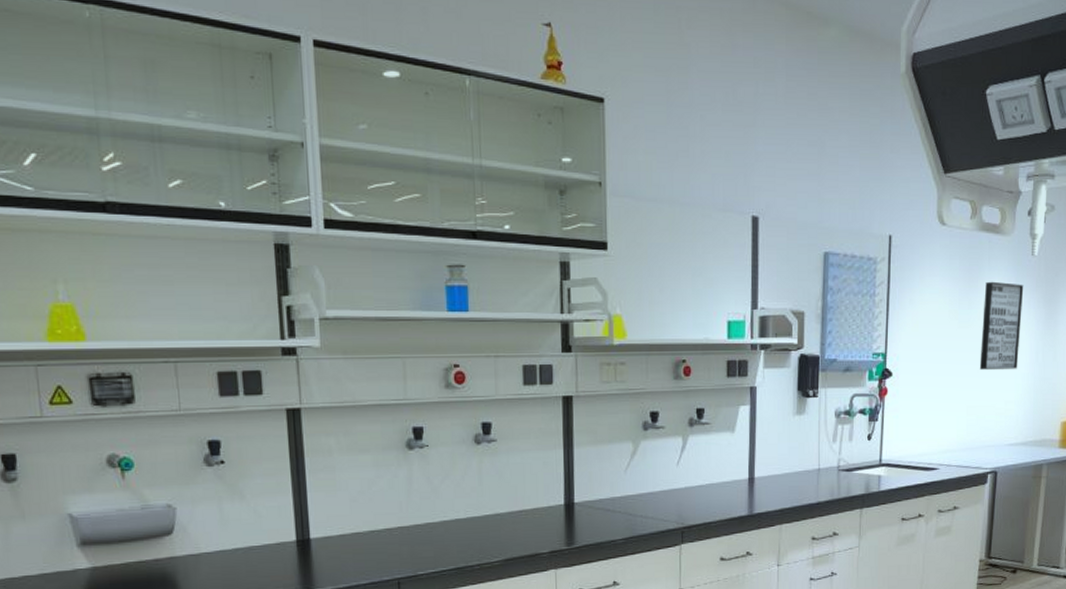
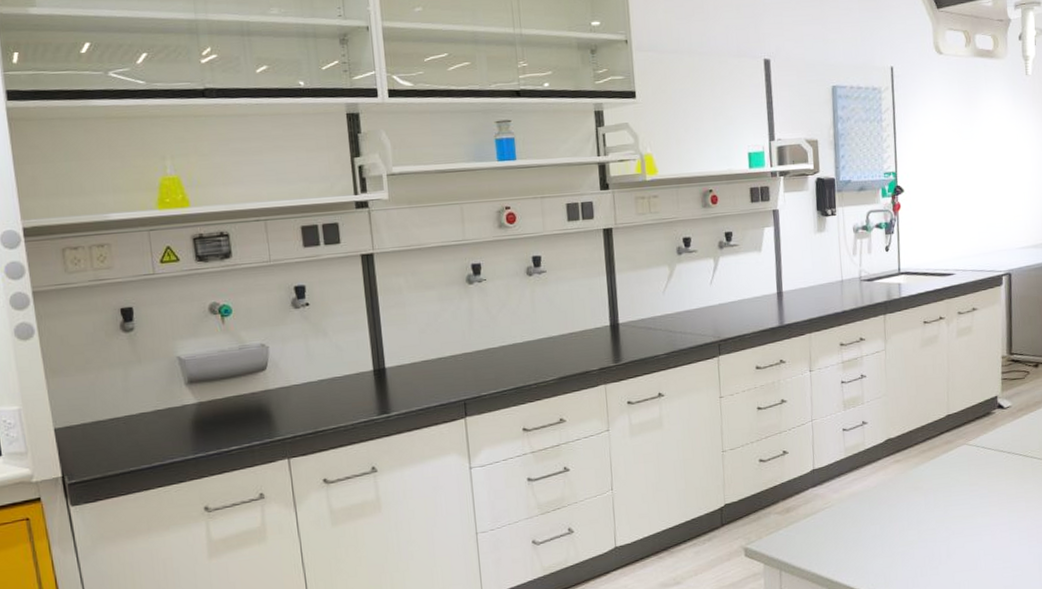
wall art: present [979,281,1024,370] -> none [984,100,1022,181]

